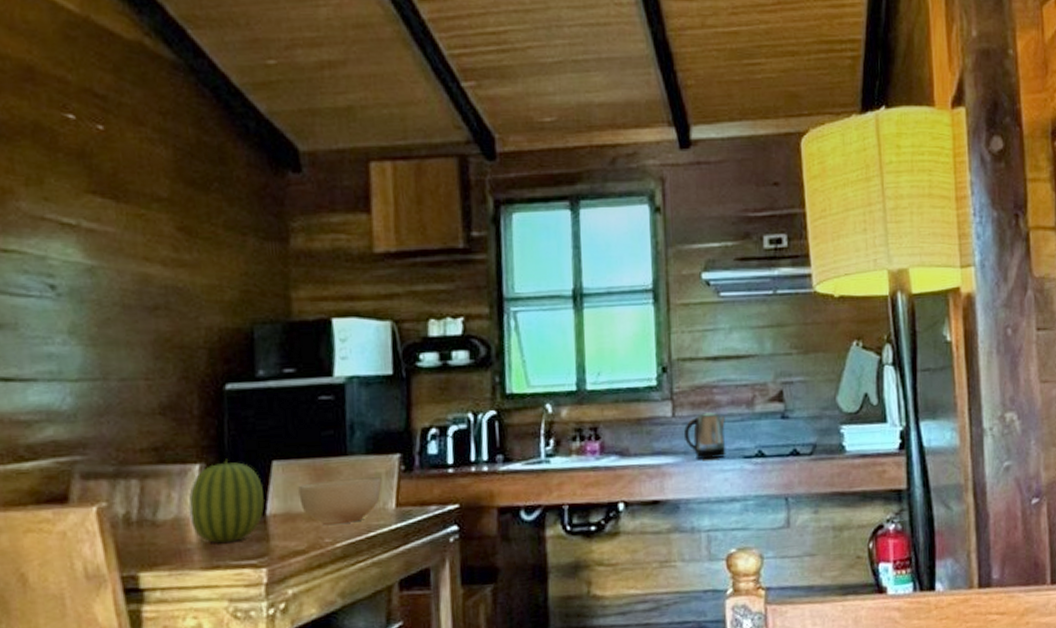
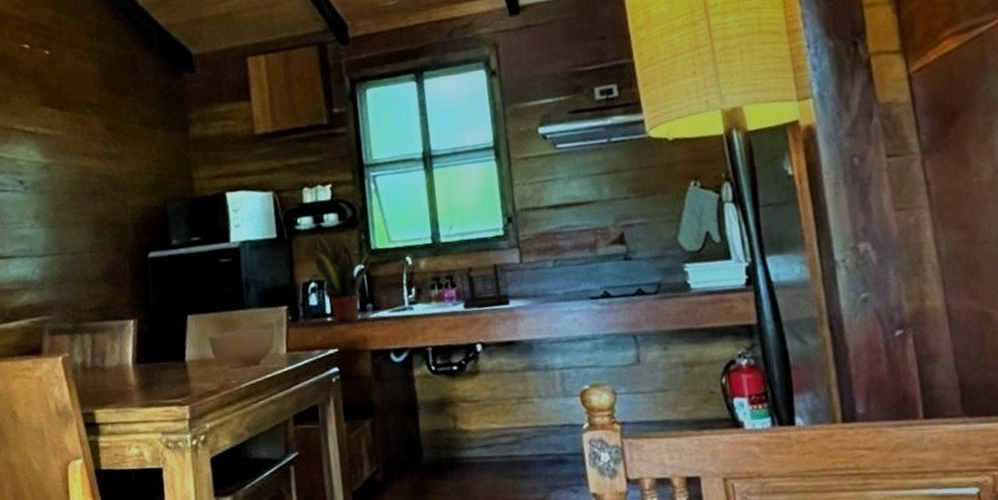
fruit: present [188,459,264,543] -> none [127,315,184,385]
potted plant: none [435,371,505,476] -> present [312,232,371,324]
dish rack: none [605,416,659,465] -> present [460,264,510,310]
kettle: present [683,412,726,459] -> none [531,257,573,302]

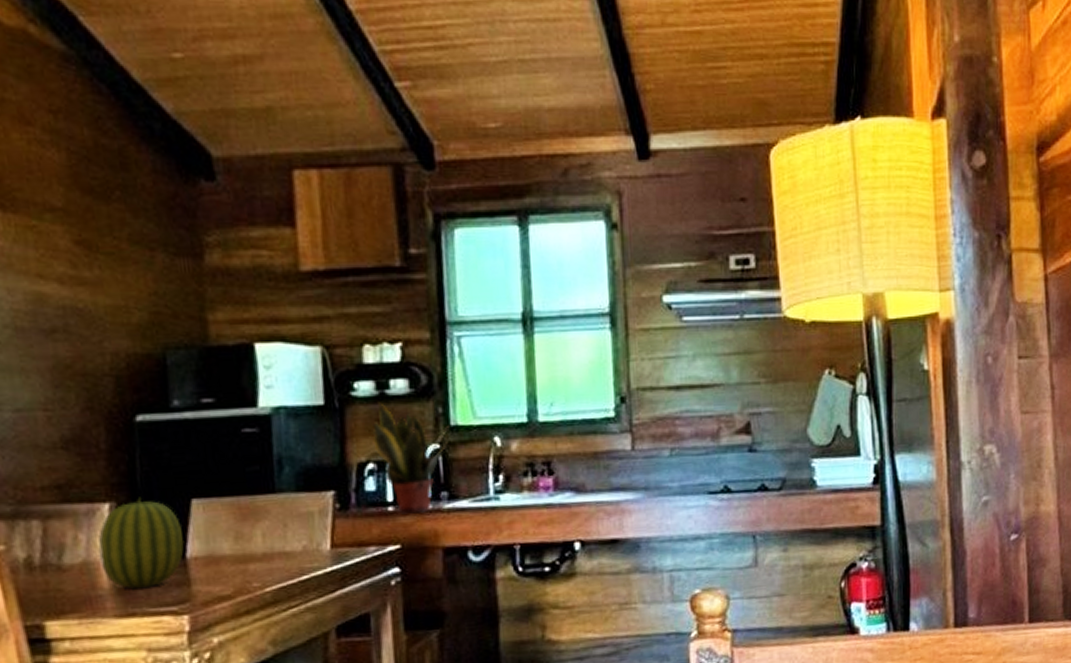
fruit: none [127,315,184,385] -> present [97,497,184,589]
bowl: present [207,326,274,369] -> none [220,516,315,569]
dish rack: present [460,264,510,310] -> none [559,450,617,502]

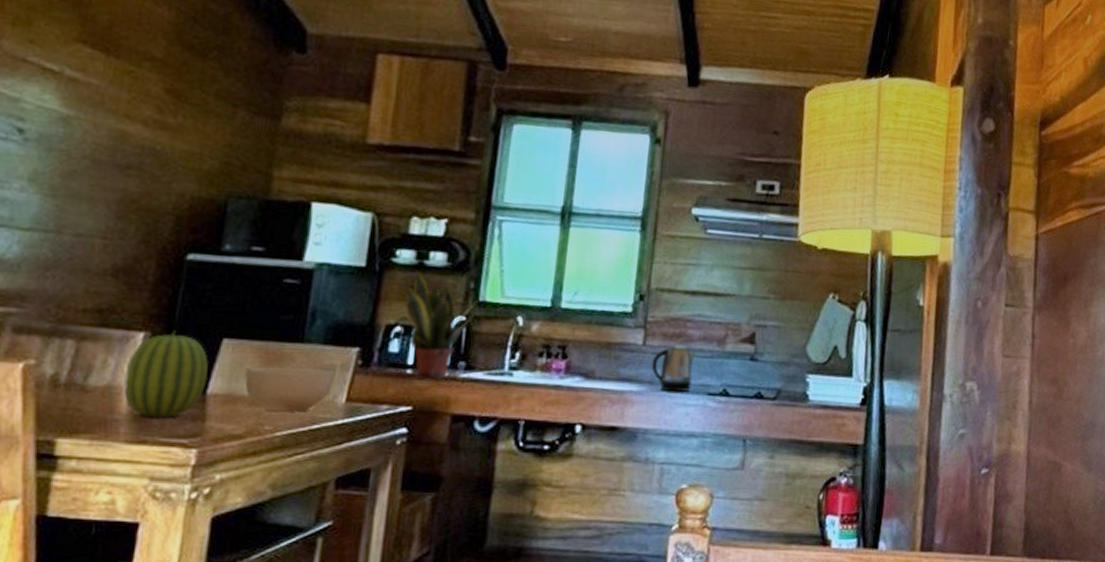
bowl: none [220,516,315,569] -> present [244,366,336,413]
kettle: none [644,445,690,495] -> present [651,345,695,392]

